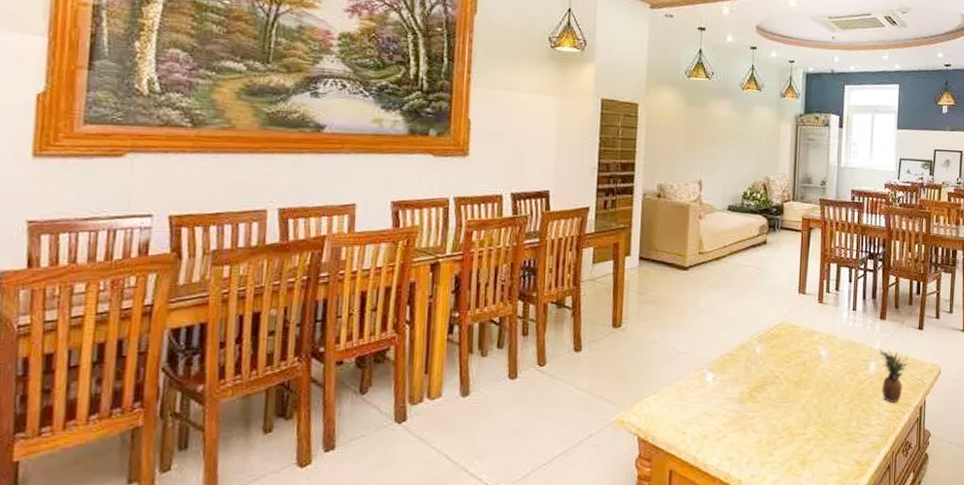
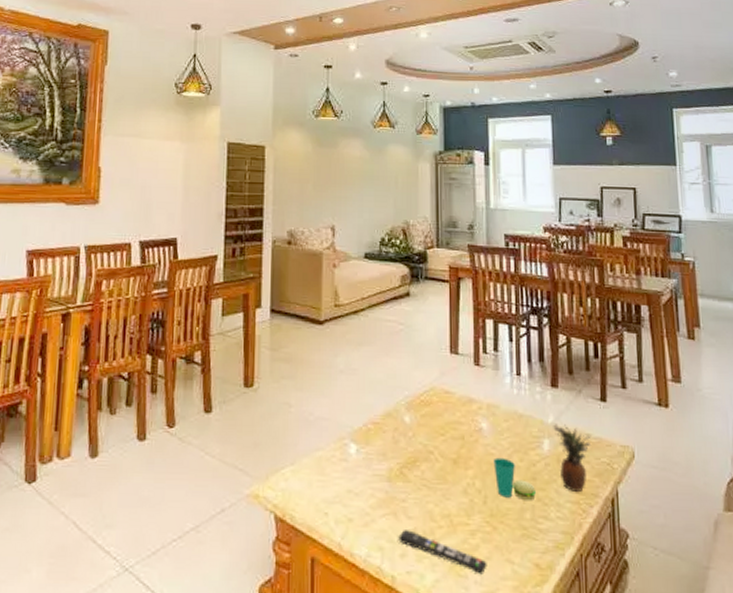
remote control: none [746,442,818,473] -> present [398,530,487,575]
cup: none [828,378,861,412] -> present [493,457,536,500]

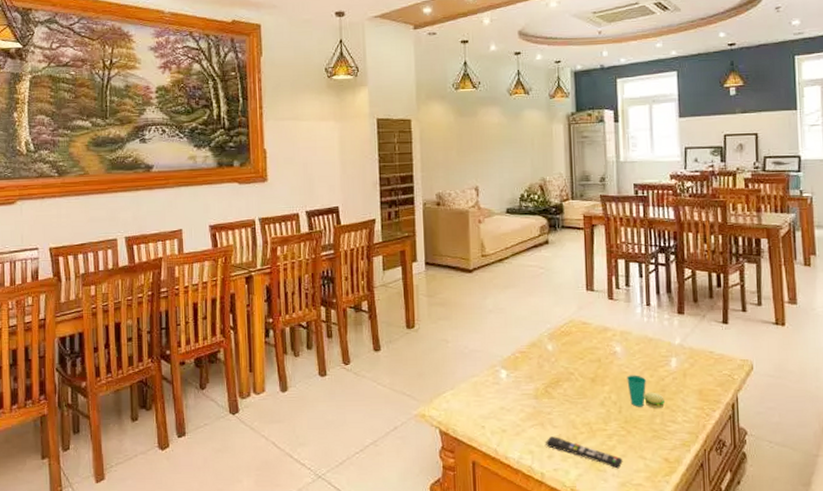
fruit: present [553,424,592,492] -> none [680,344,715,399]

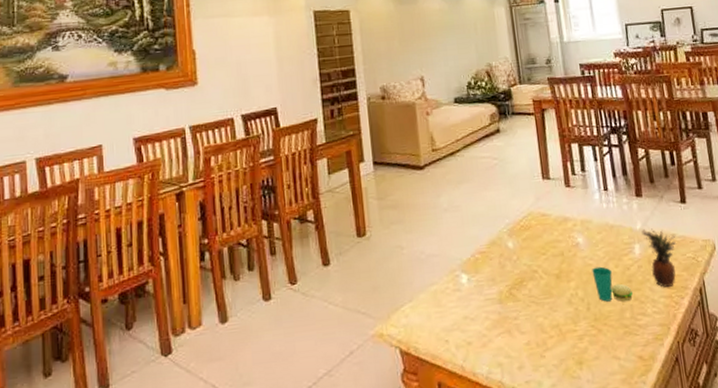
remote control: present [546,436,623,469] -> none [514,344,597,374]
fruit: none [680,344,715,399] -> present [641,228,677,287]

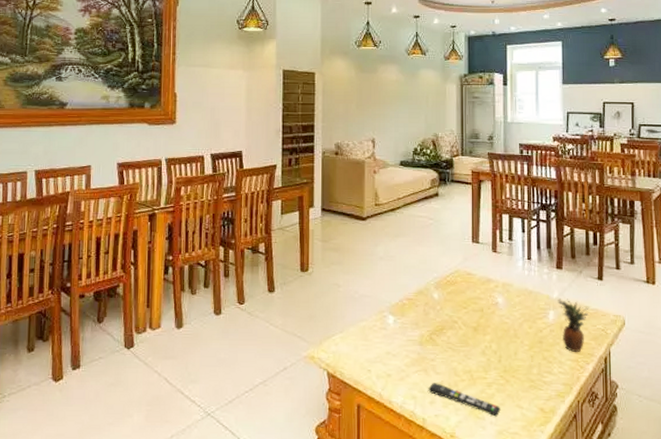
remote control: none [514,344,597,374] -> present [428,383,501,417]
cup: present [592,266,633,302] -> none [507,325,542,359]

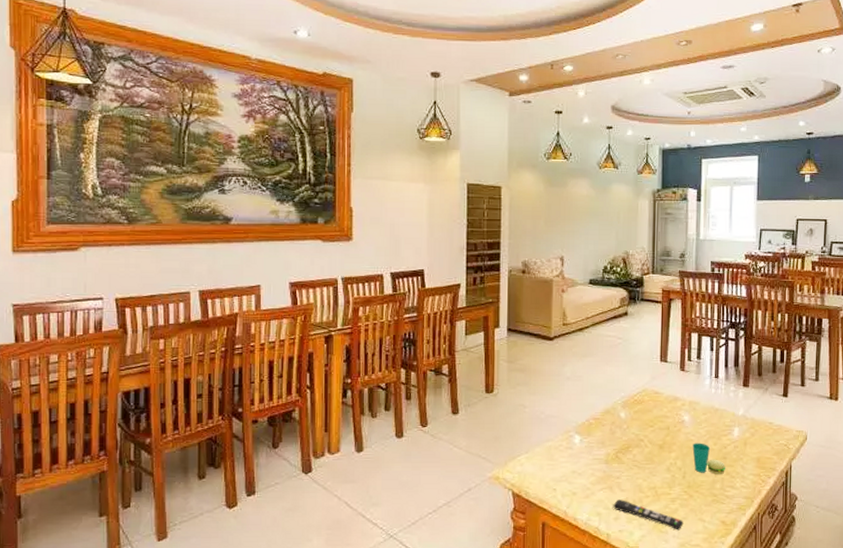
cup: none [507,325,542,359] -> present [692,443,725,474]
fruit: present [557,298,589,352] -> none [743,415,773,467]

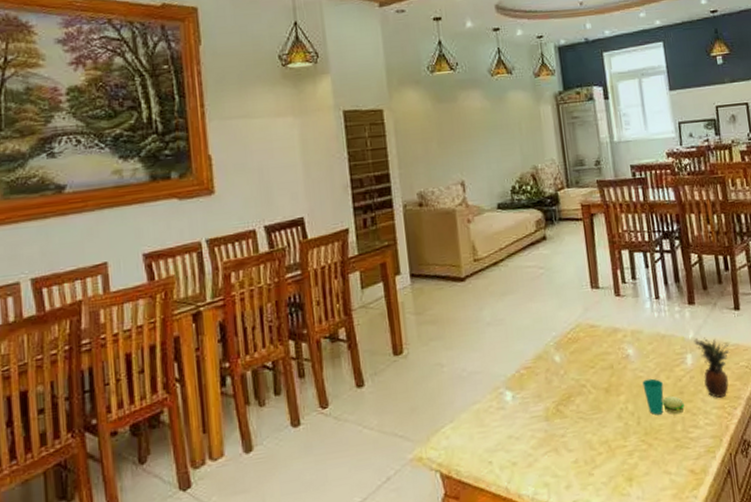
remote control: present [613,499,684,530] -> none [562,462,647,490]
fruit: none [743,415,773,467] -> present [694,337,730,398]

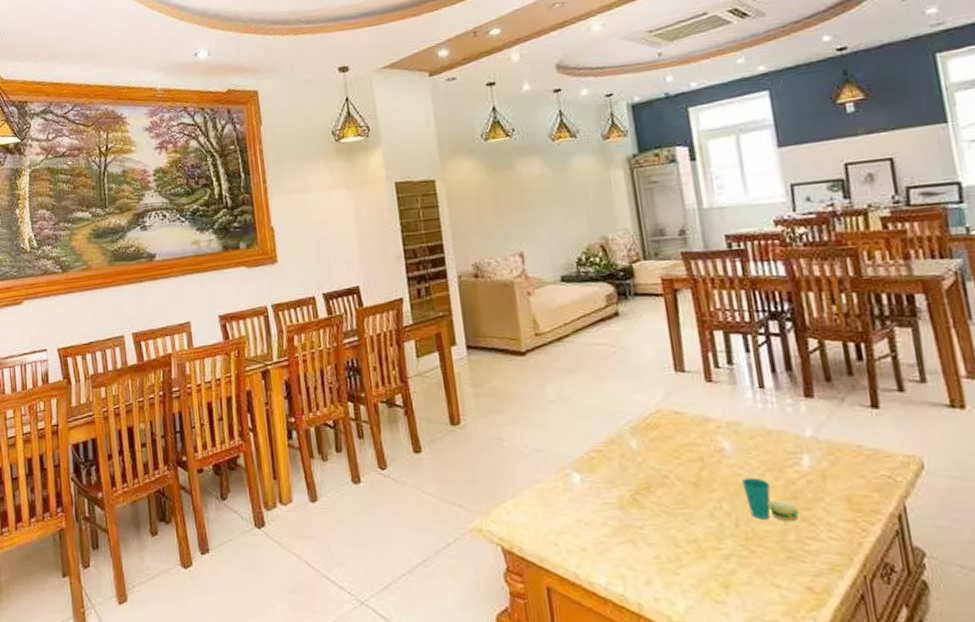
fruit: present [694,337,730,398] -> none [812,437,865,509]

